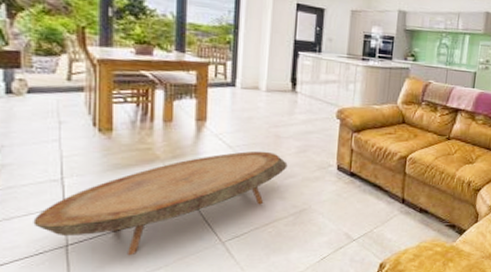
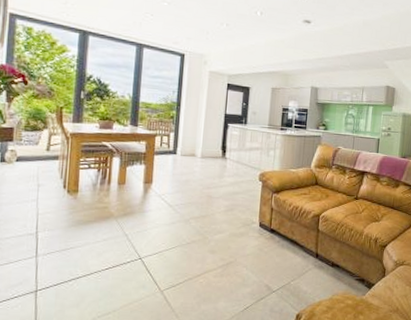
coffee table: present [33,151,288,256] -> none [12,209,218,301]

